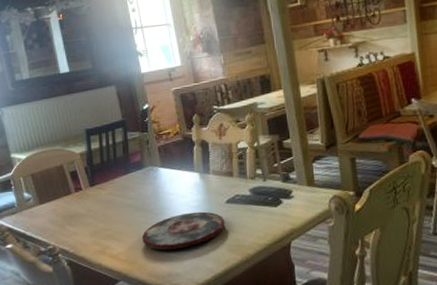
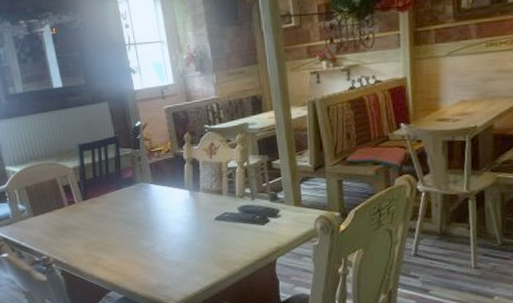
plate: present [142,211,225,250] -> none [133,227,214,263]

